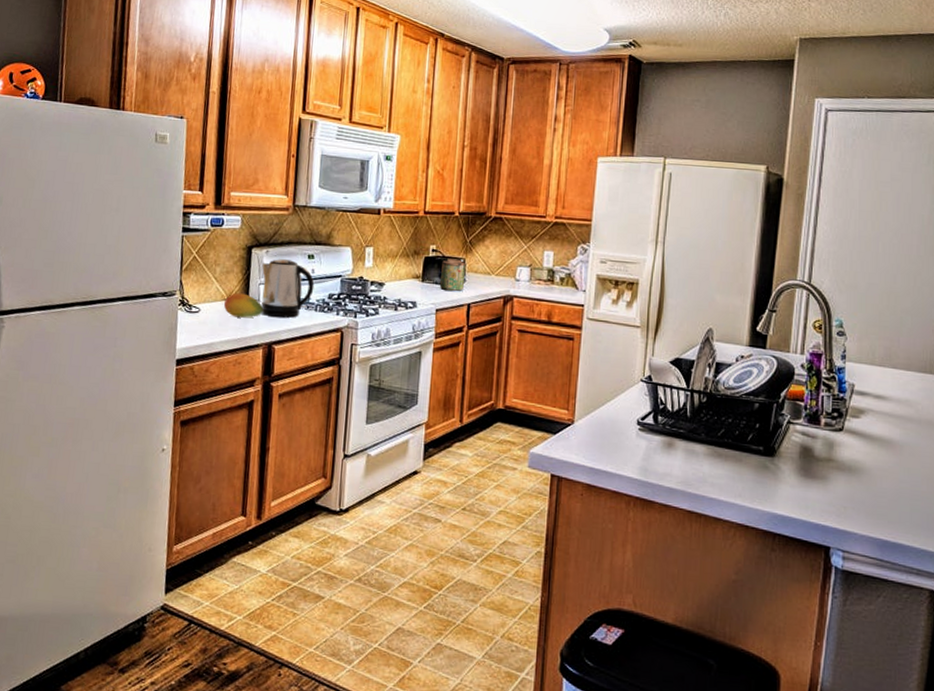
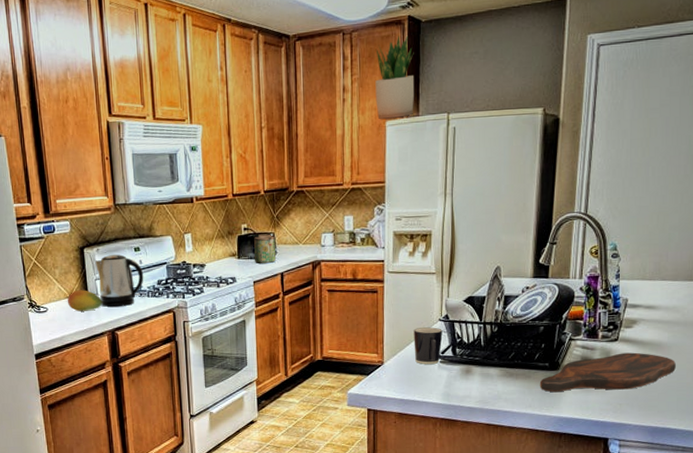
planter: none [588,73,633,156] -> present [375,35,415,119]
mug: none [610,386,644,432] -> present [413,327,443,365]
cutting board: none [751,446,909,491] -> present [539,352,676,393]

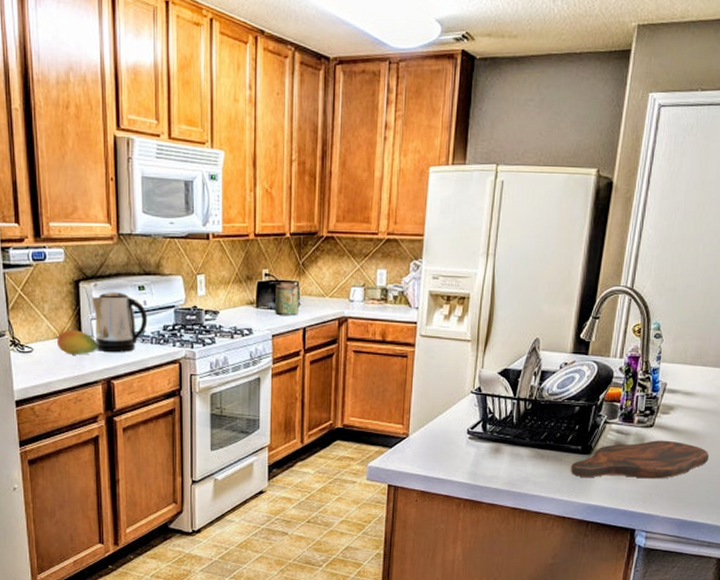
planter: present [375,35,415,119] -> none [420,72,465,165]
mug: present [413,327,443,365] -> none [442,399,474,441]

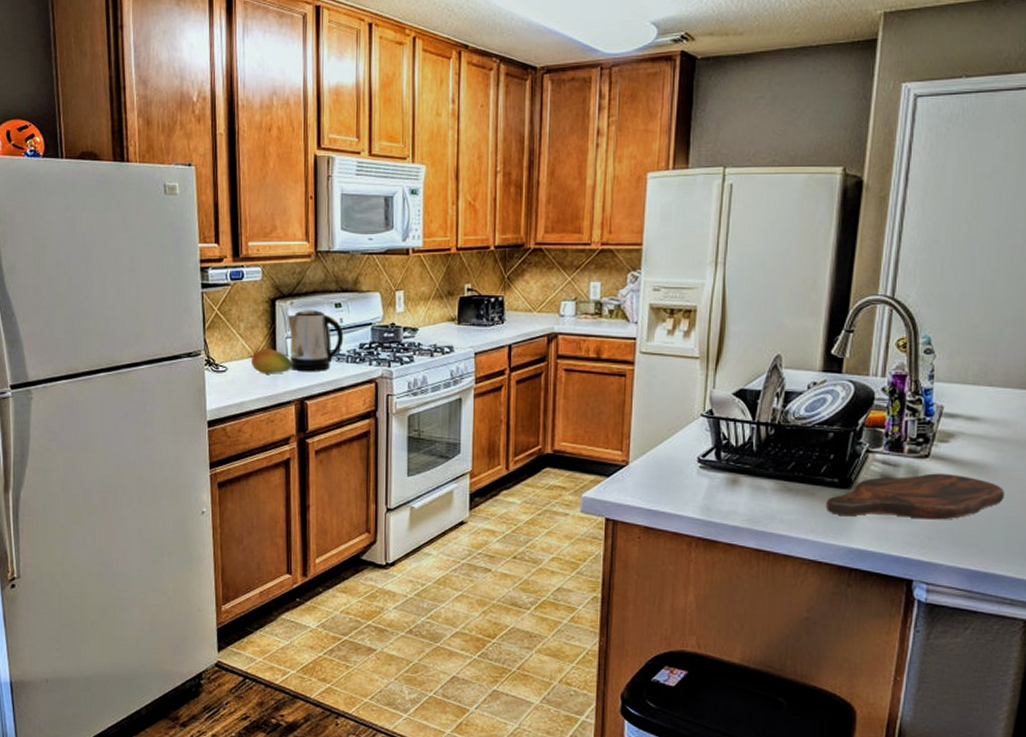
canister: present [274,282,299,316] -> none [477,297,504,333]

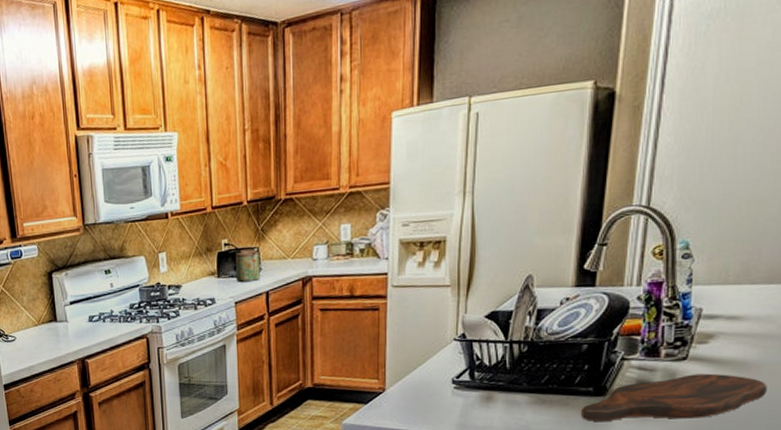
fruit: present [250,349,293,374] -> none [35,317,72,340]
kettle: present [288,310,344,371] -> none [64,278,115,334]
canister: none [477,297,504,333] -> present [235,248,260,283]

